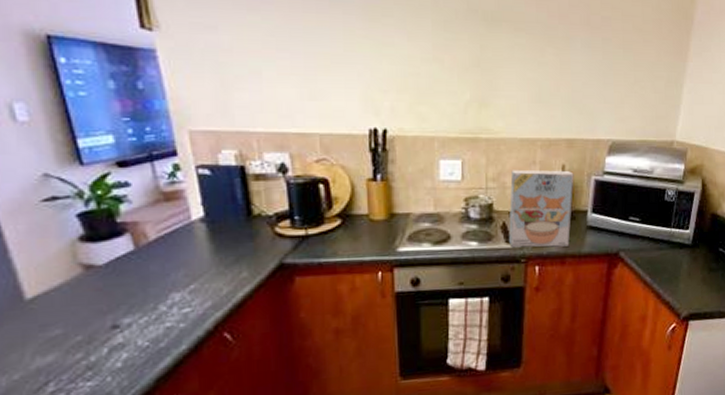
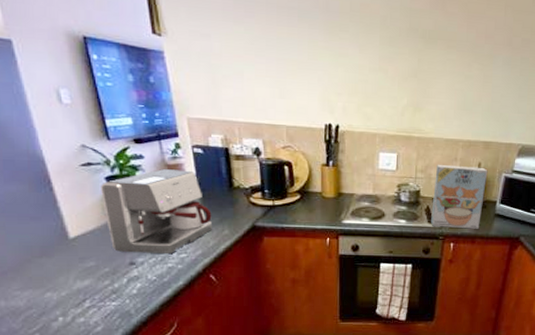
coffee maker: none [71,198,227,312] -> present [101,169,213,253]

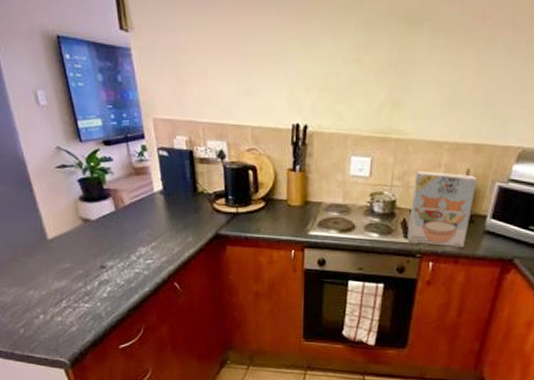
coffee maker: present [101,169,213,253] -> none [74,172,178,259]

